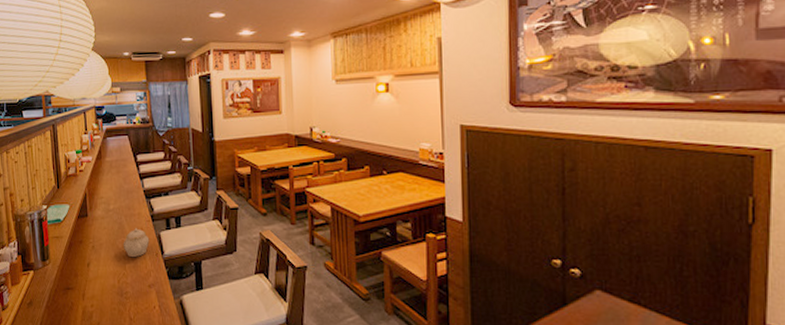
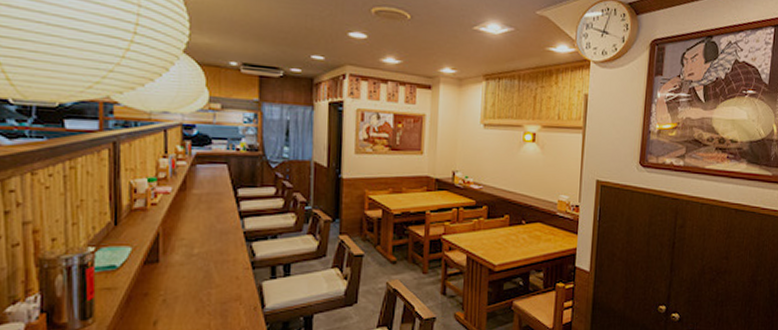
teapot: present [123,228,150,257] -> none [208,277,247,312]

